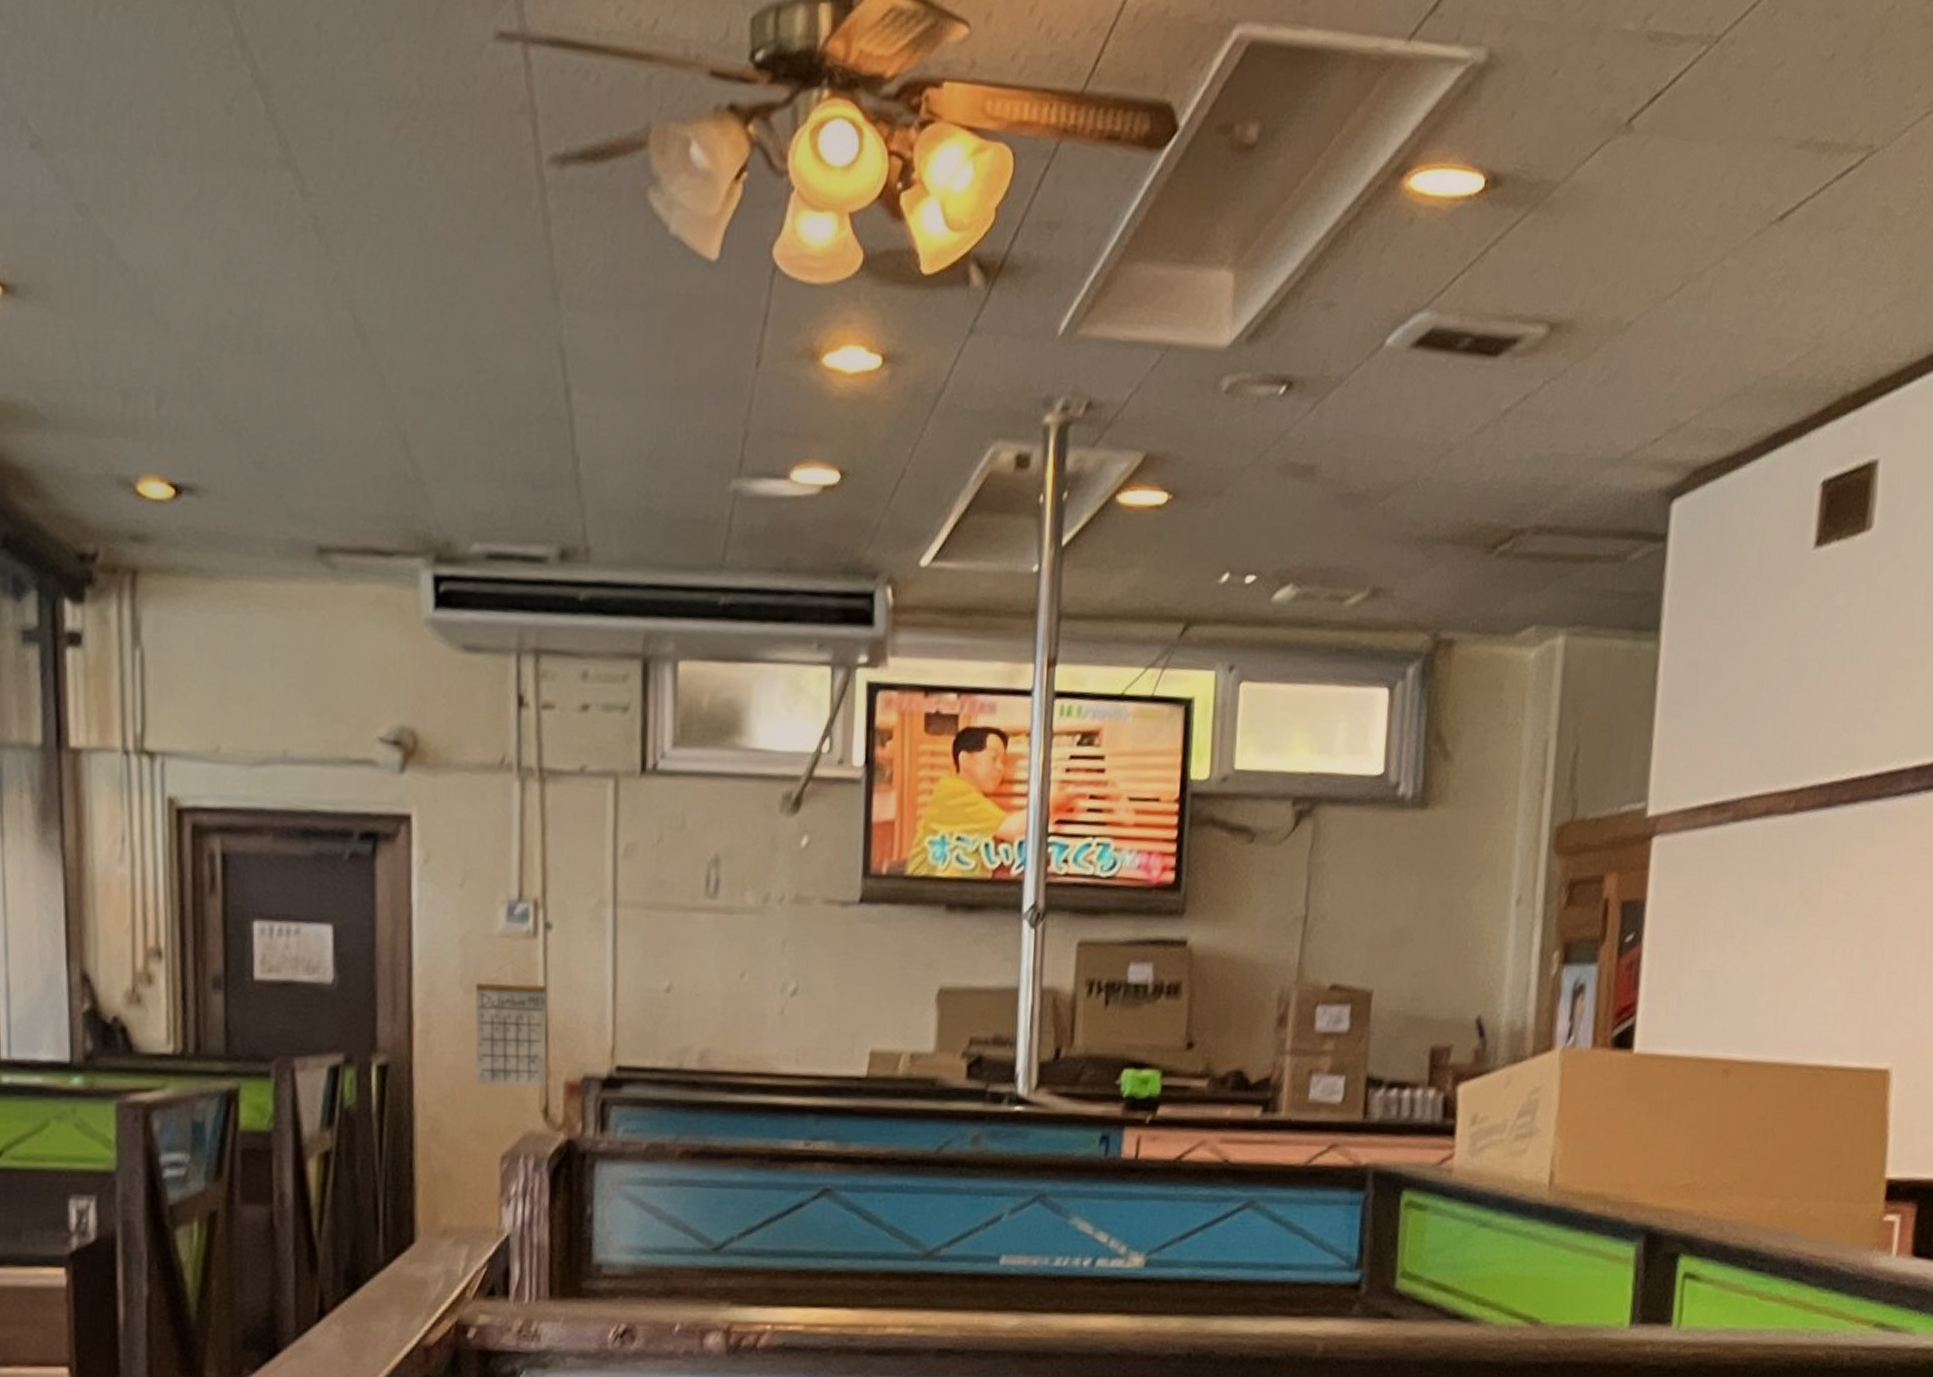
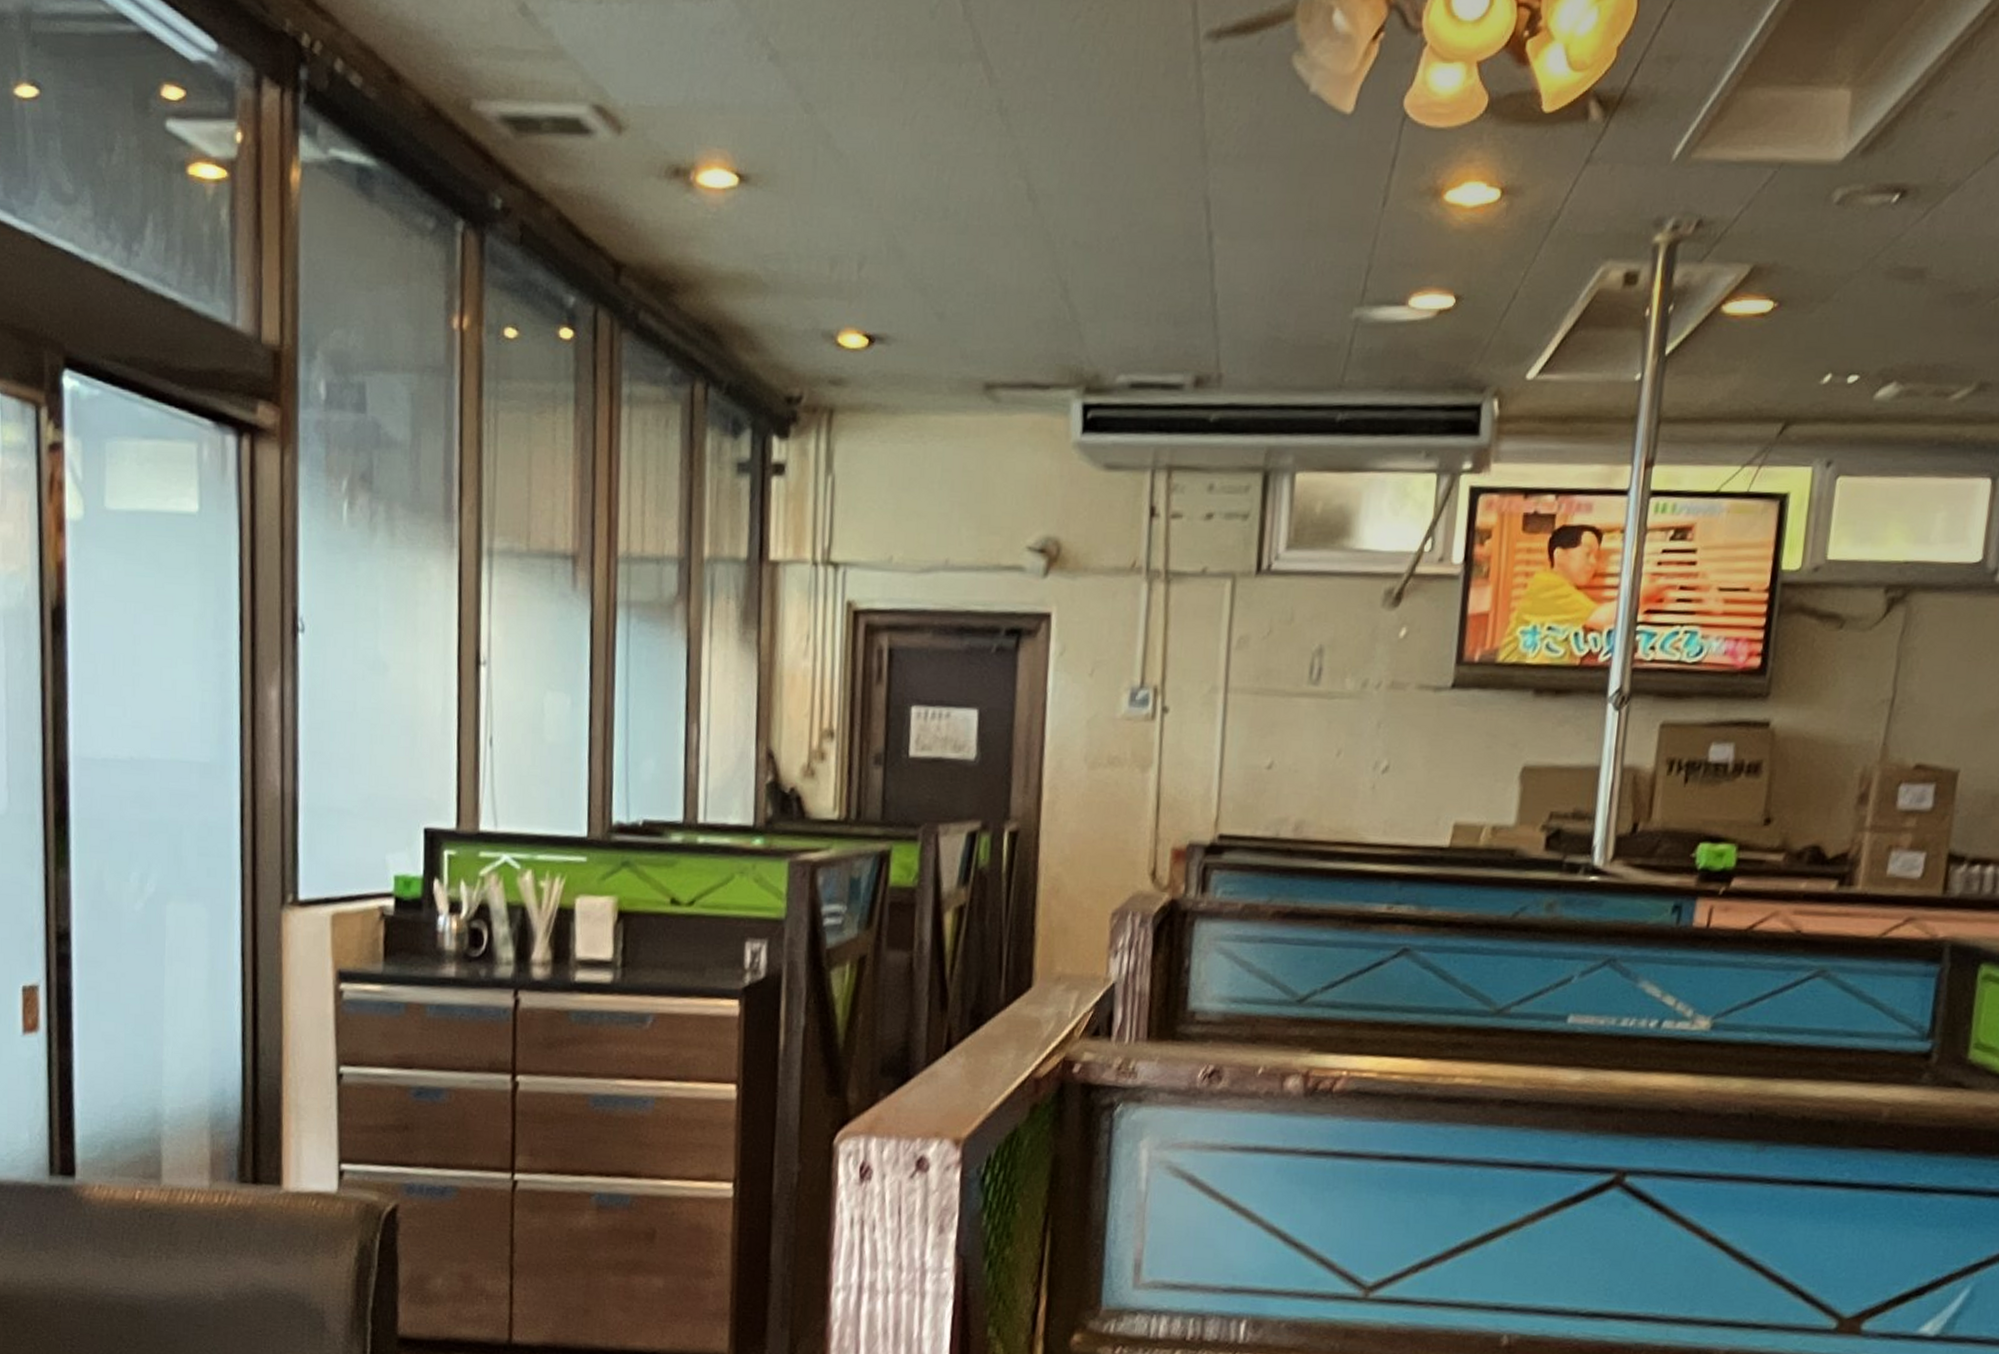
calendar: present [474,966,547,1088] -> none [1093,746,1161,853]

